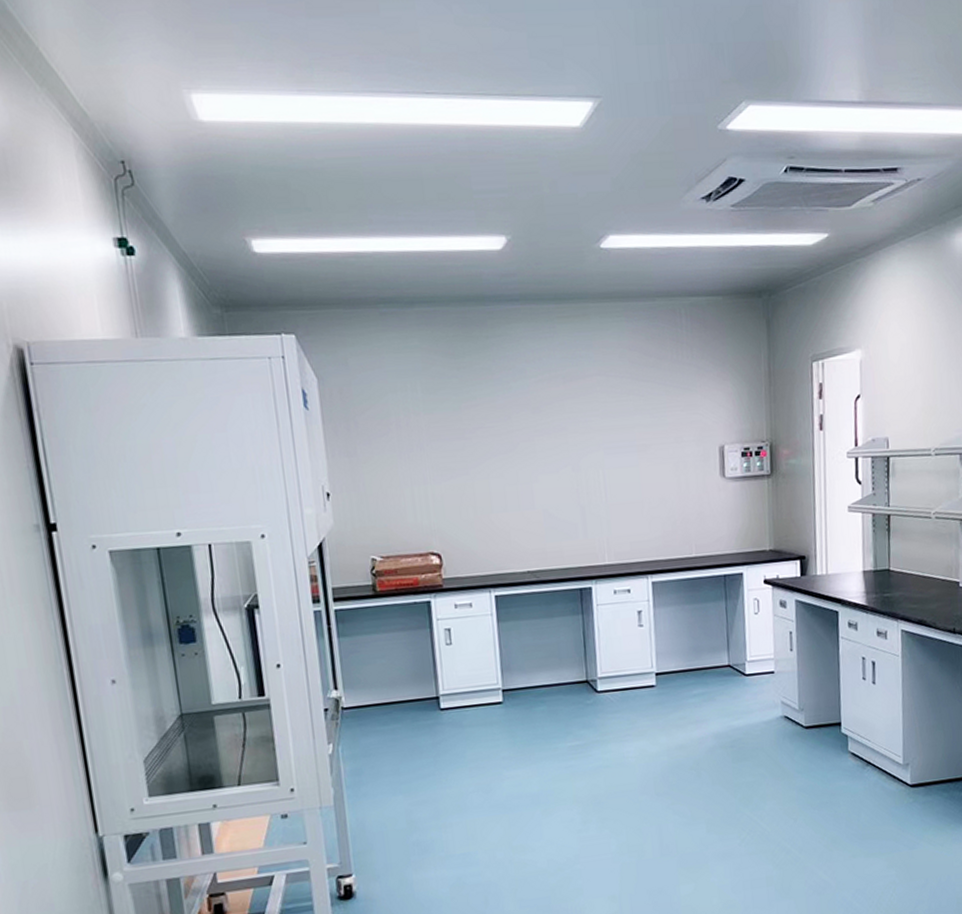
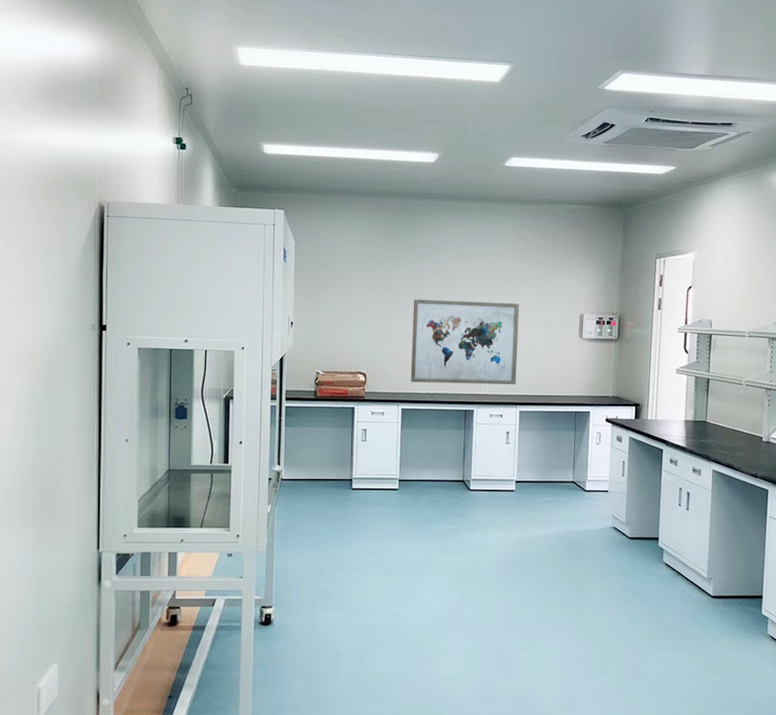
wall art: none [494,438,644,559] -> present [411,299,520,385]

